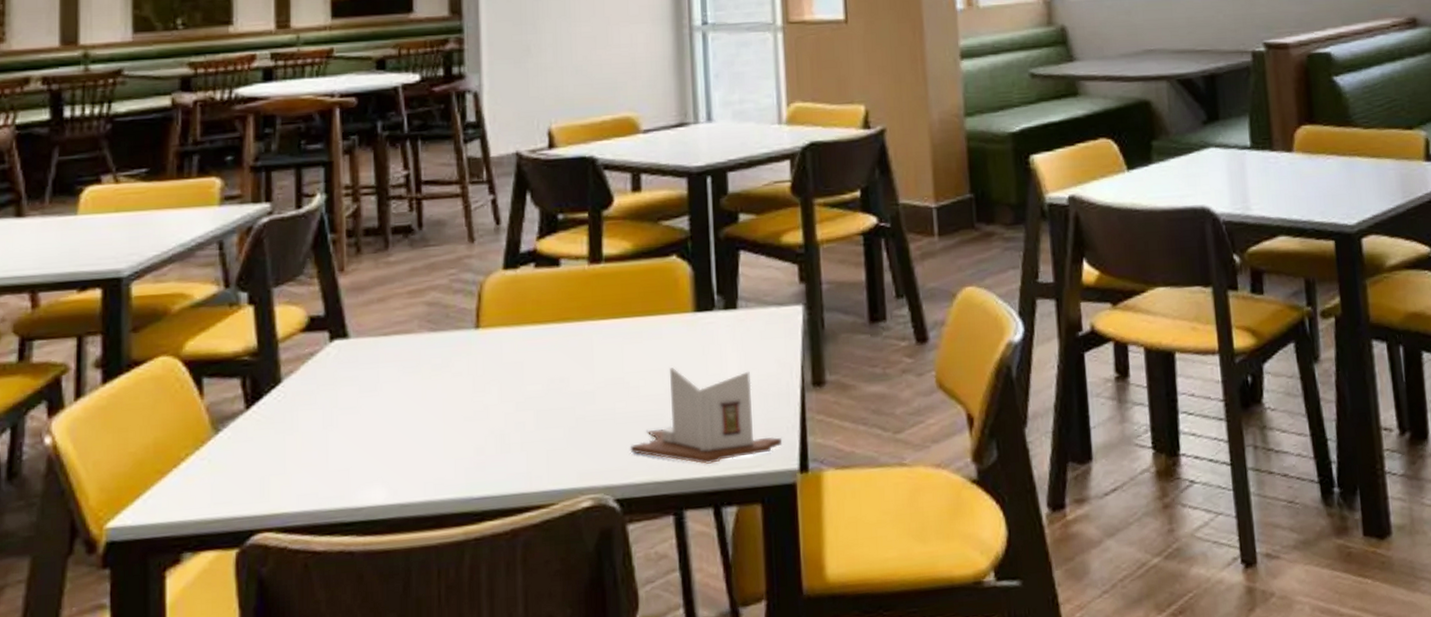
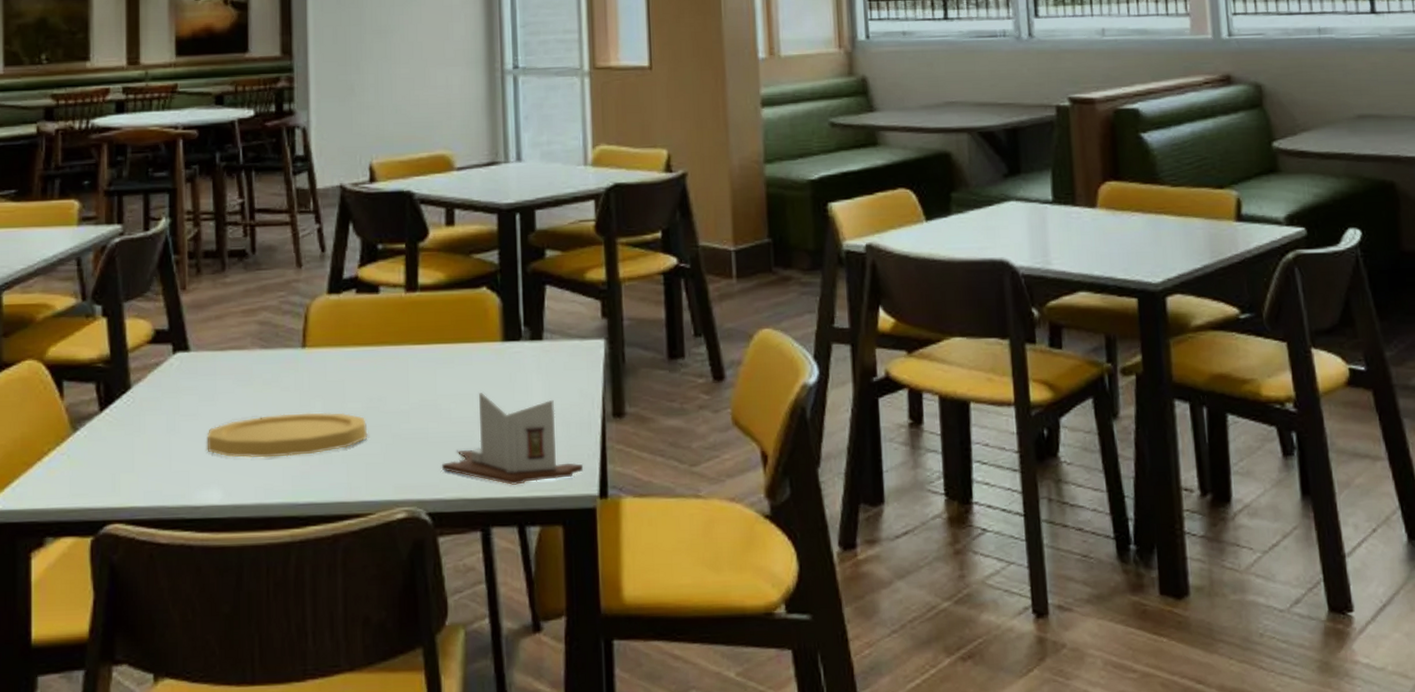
plate: none [369,396,549,452] -> present [207,412,368,458]

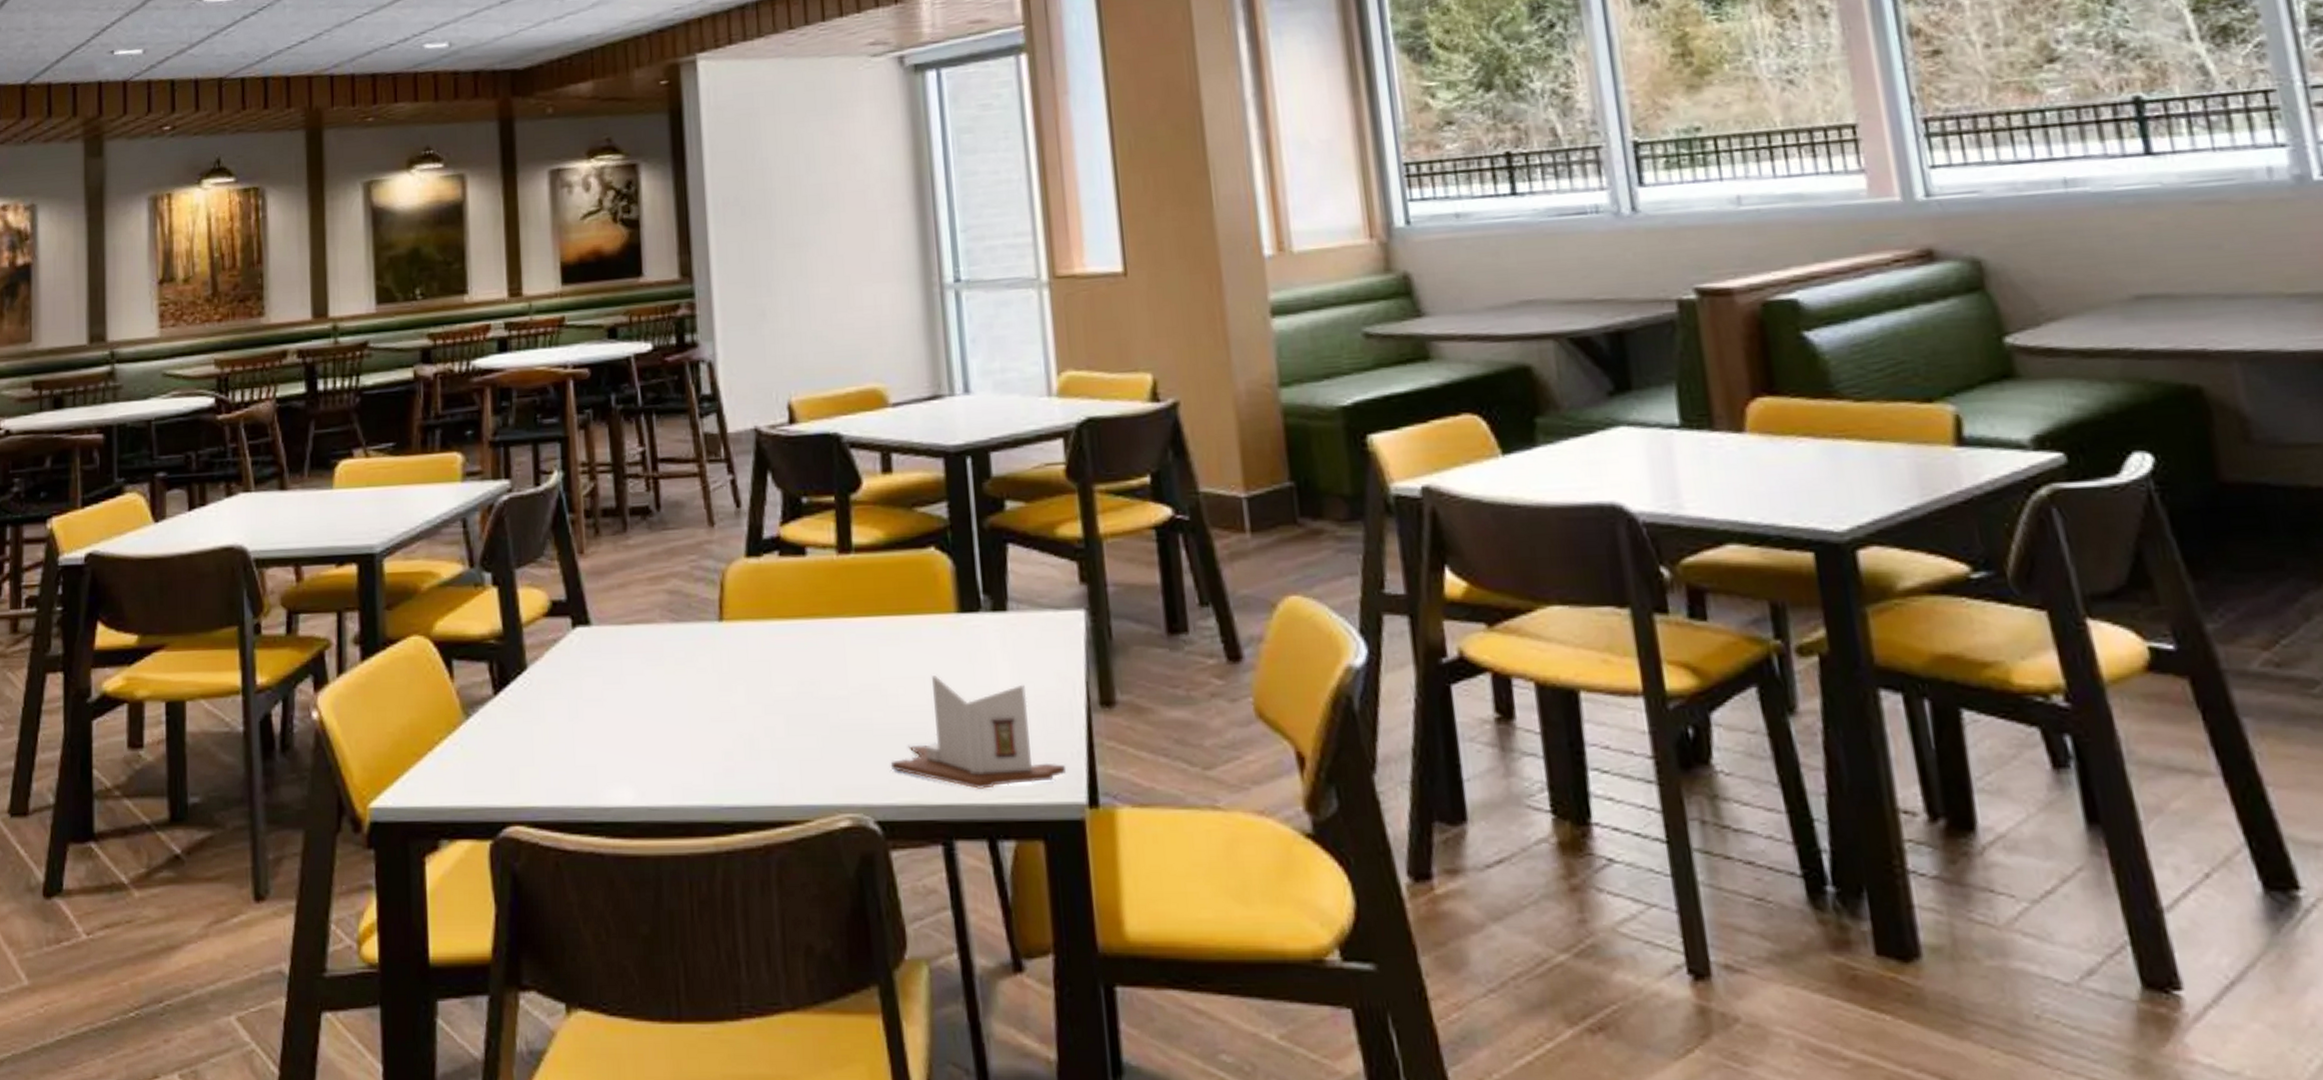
plate: present [207,412,368,458] -> none [614,698,801,752]

